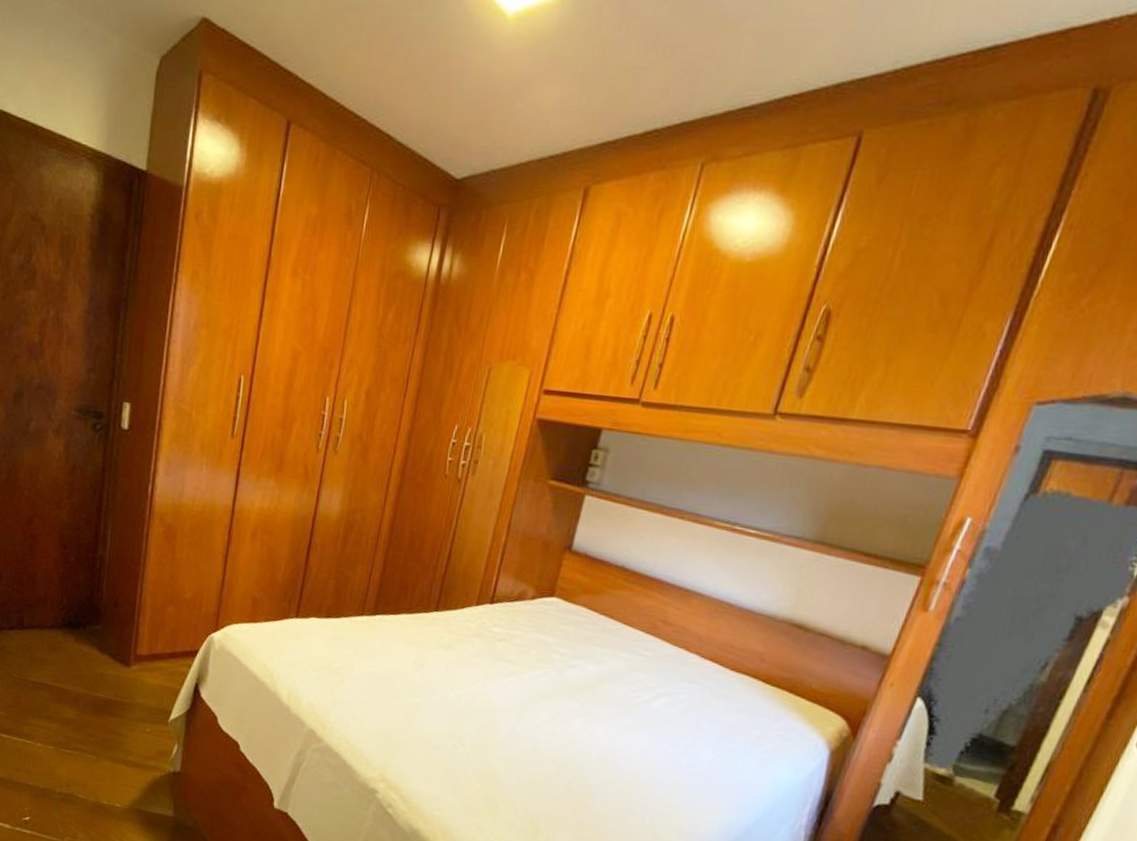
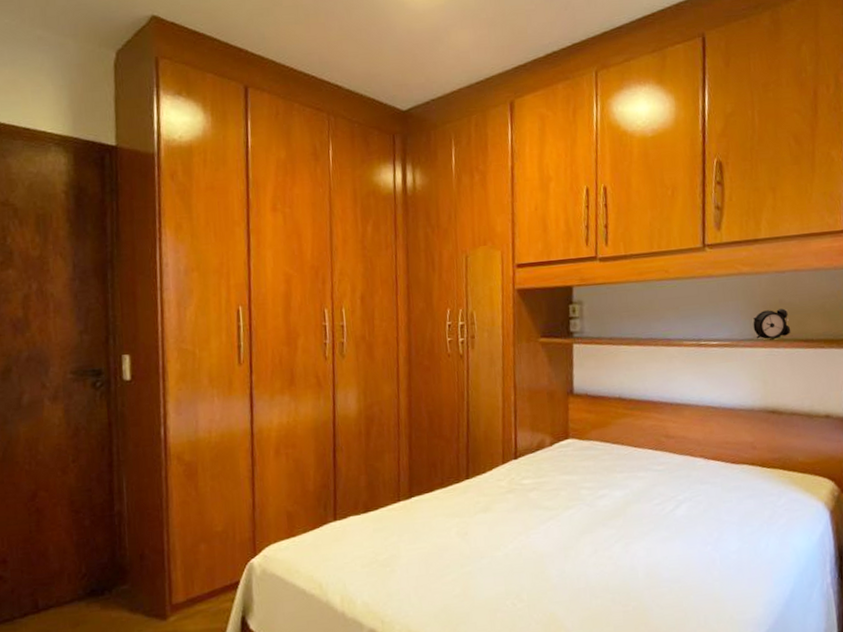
alarm clock: none [805,507,856,544] -> present [753,308,791,339]

